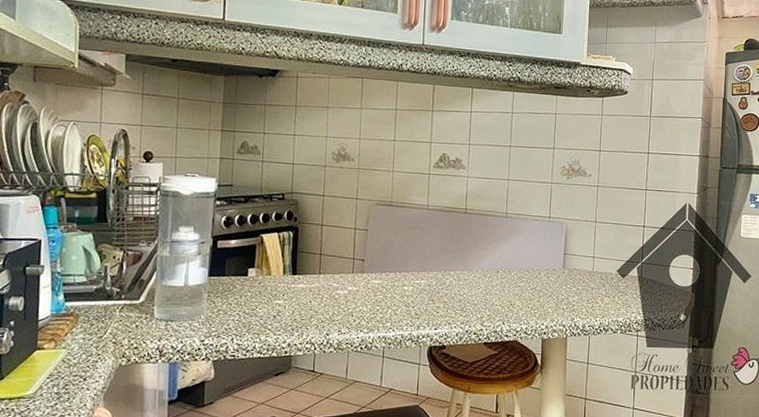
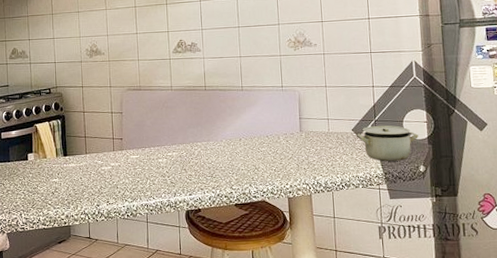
saucepan: none [620,268,683,308] -> present [356,125,419,161]

